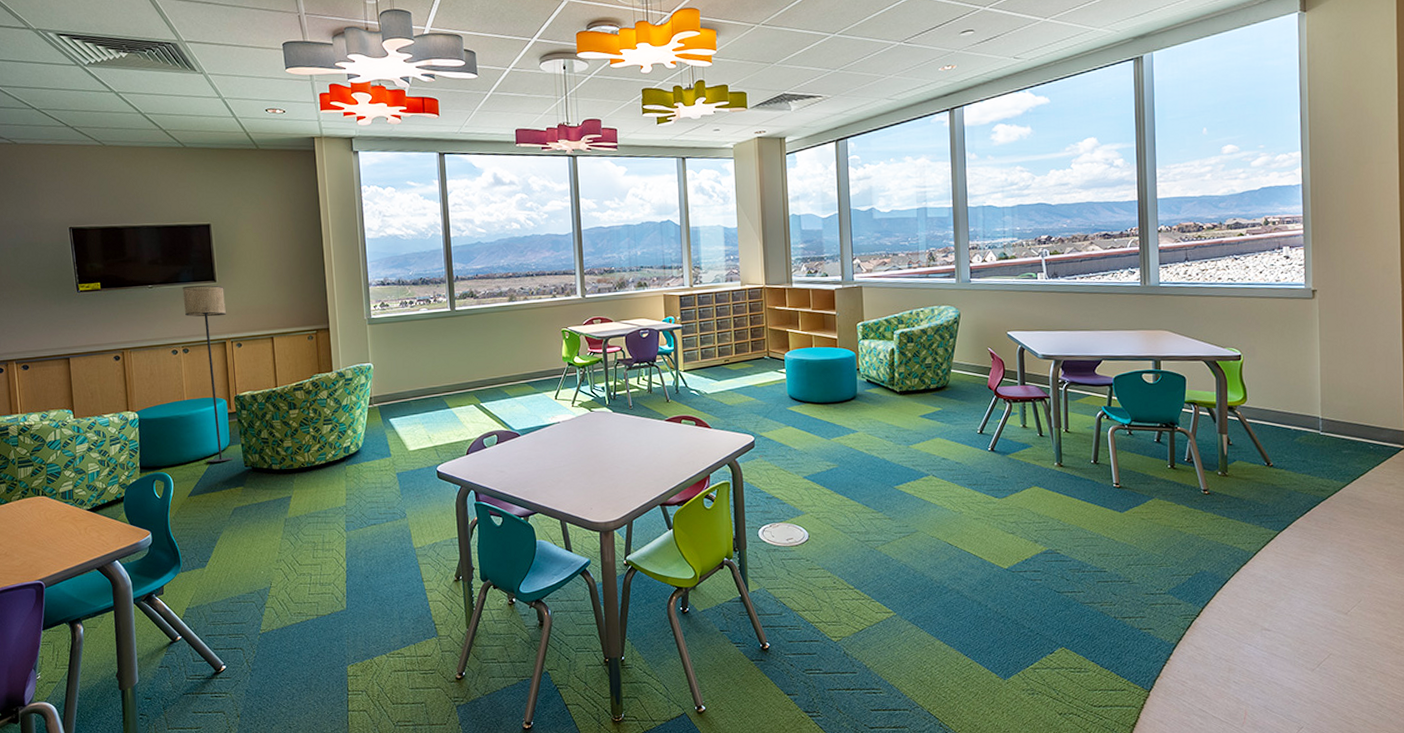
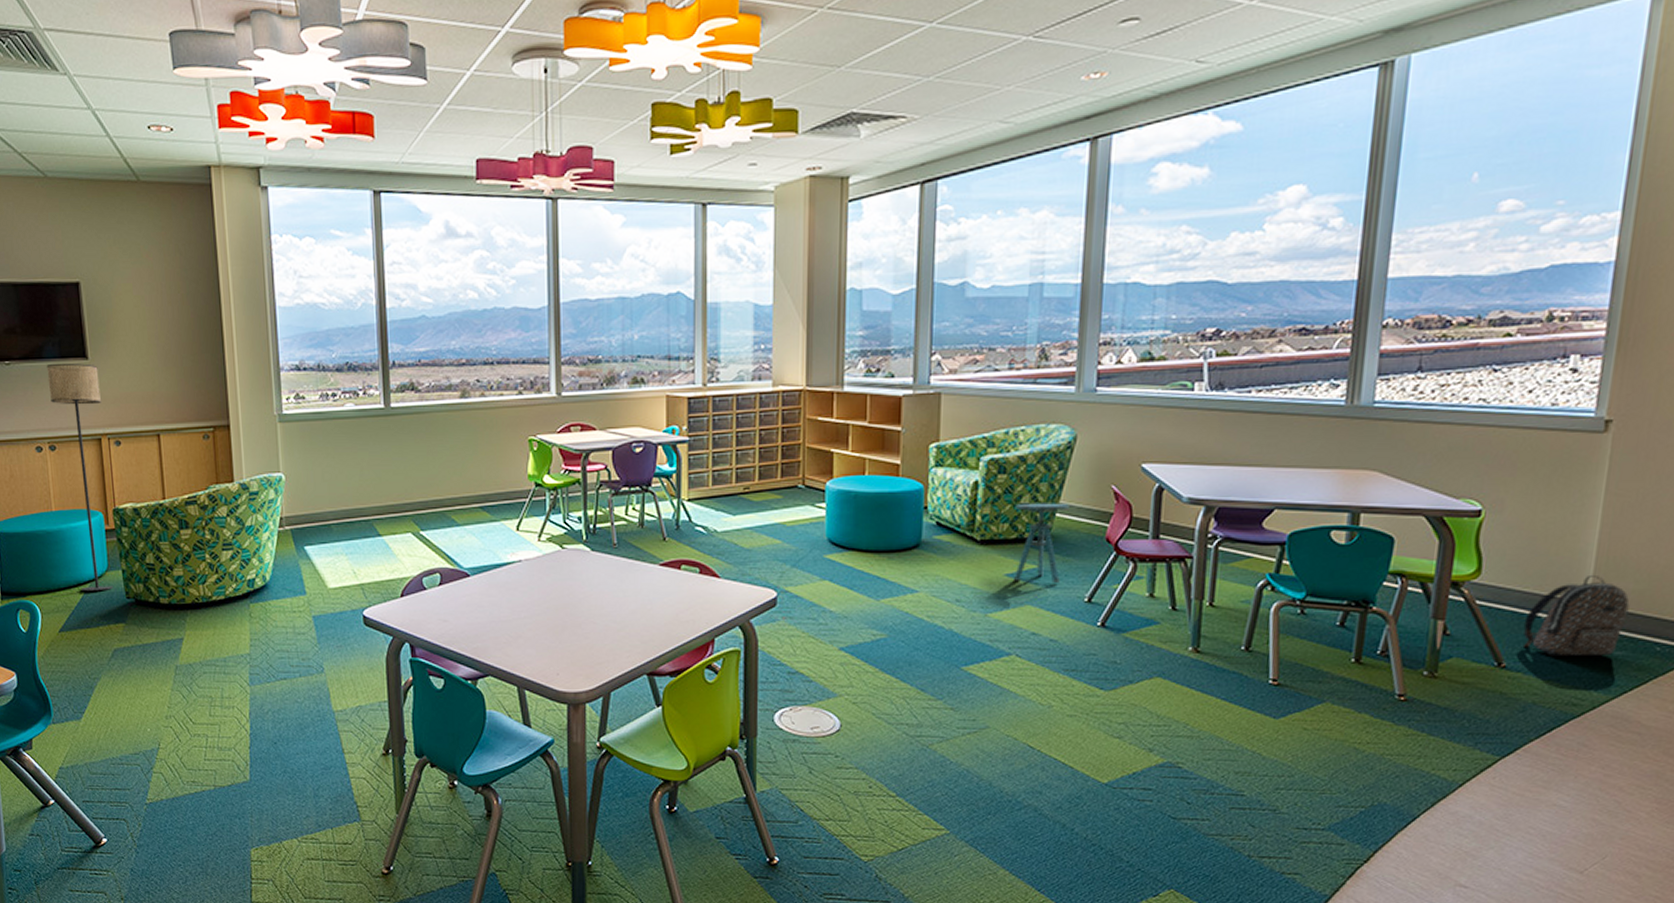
side table: none [922,362,960,420] -> present [1014,503,1069,583]
backpack: none [1280,397,1348,457] -> present [1522,574,1630,657]

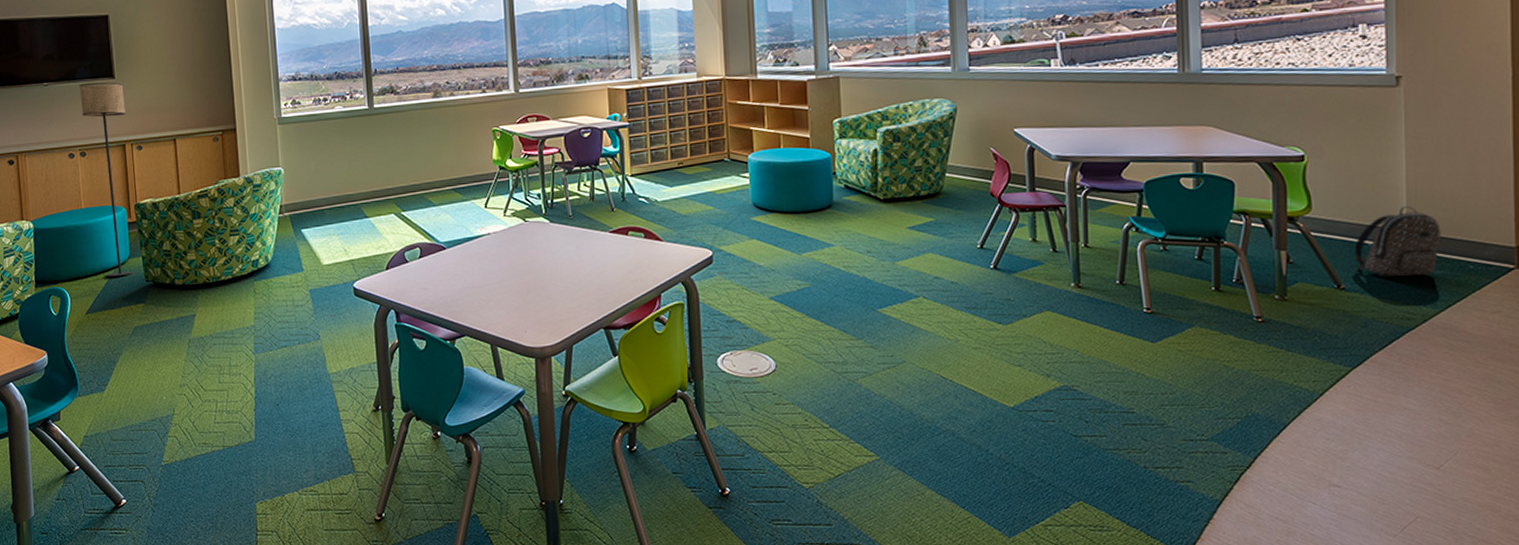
side table: present [1014,503,1069,583] -> none [910,165,956,233]

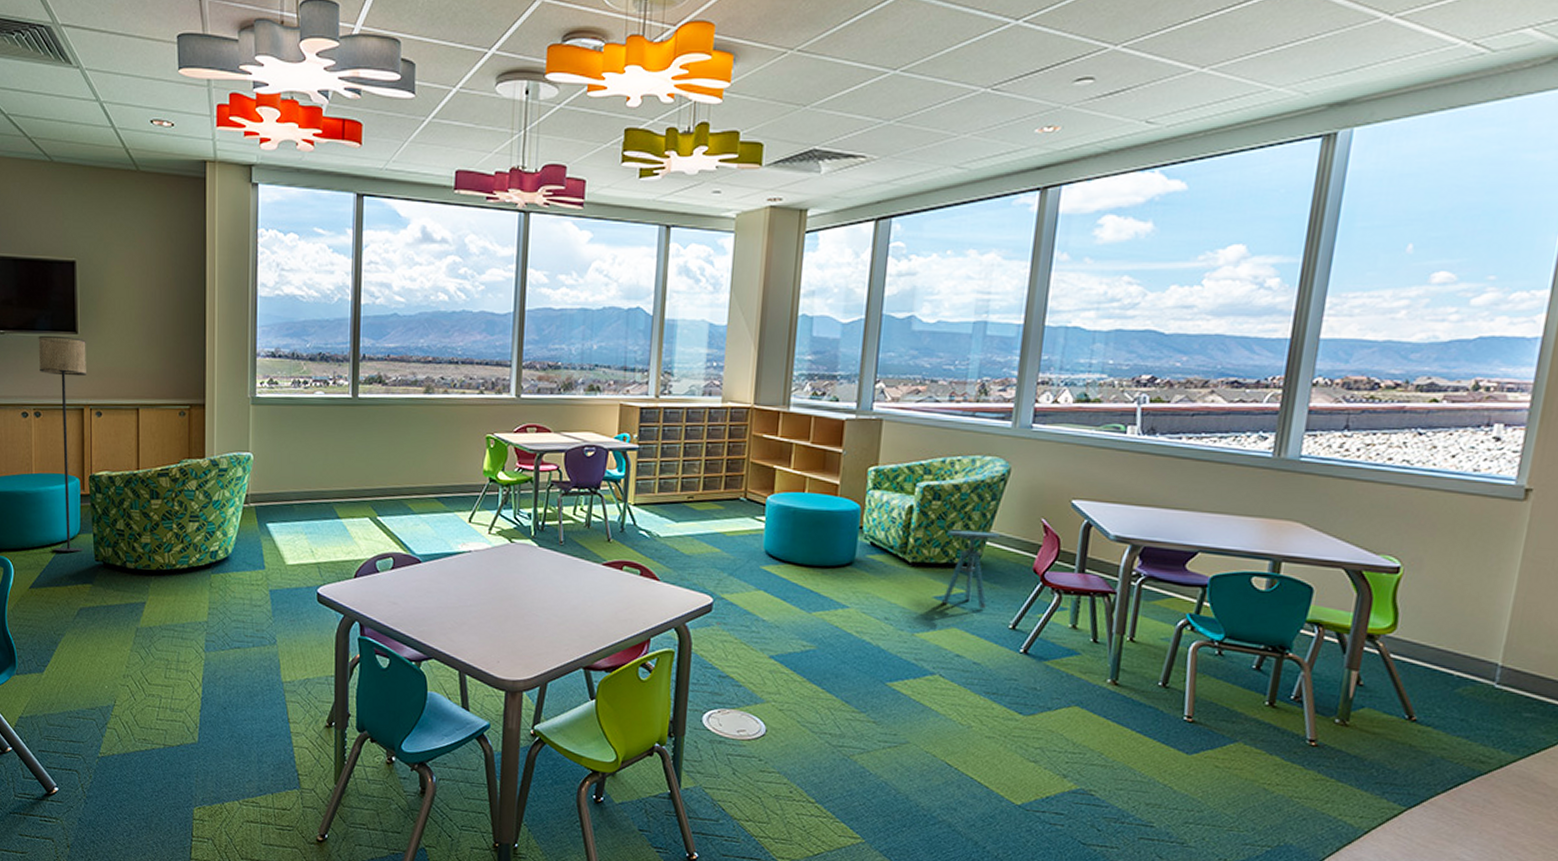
side table: none [910,165,956,233] -> present [942,530,1000,608]
backpack: present [1354,205,1441,278] -> none [1433,636,1541,717]

